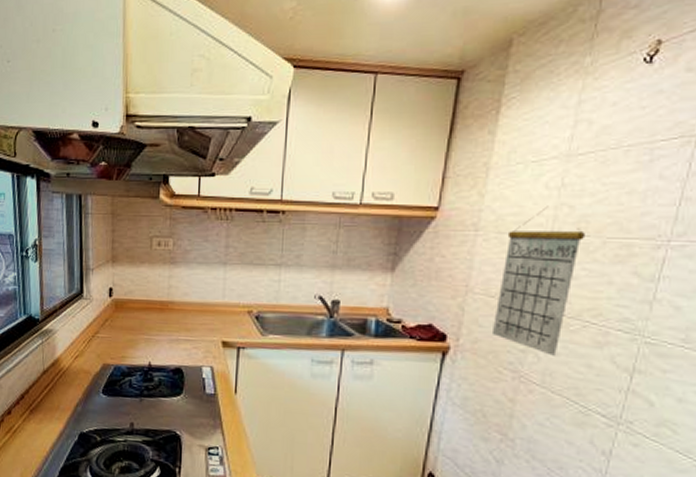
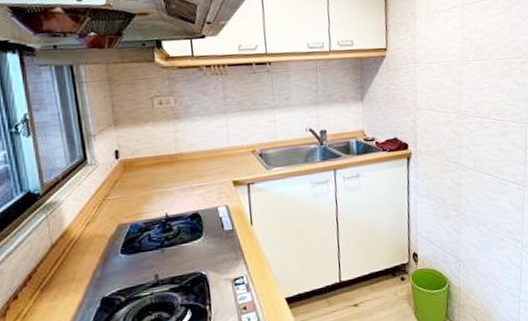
calendar: present [491,205,585,356] -> none [435,41,482,147]

